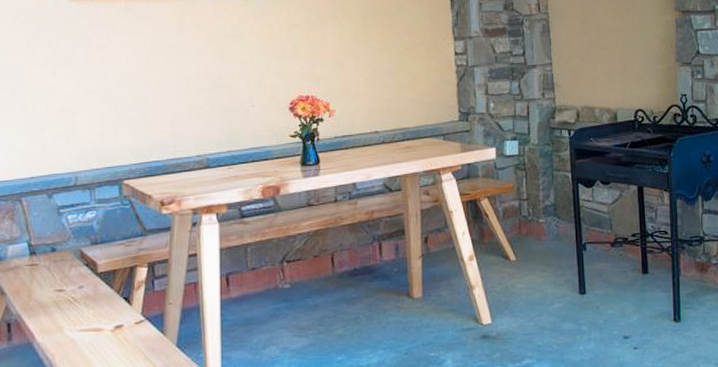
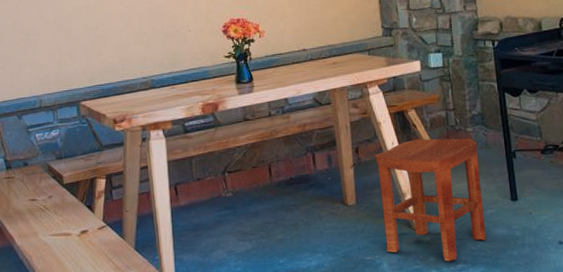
stool: none [444,229,554,358] -> present [374,138,487,262]

